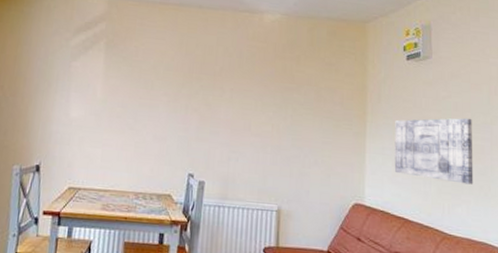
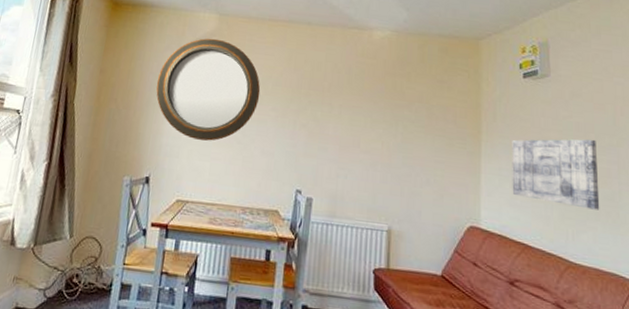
home mirror: none [44,22,152,128] -> present [156,38,261,141]

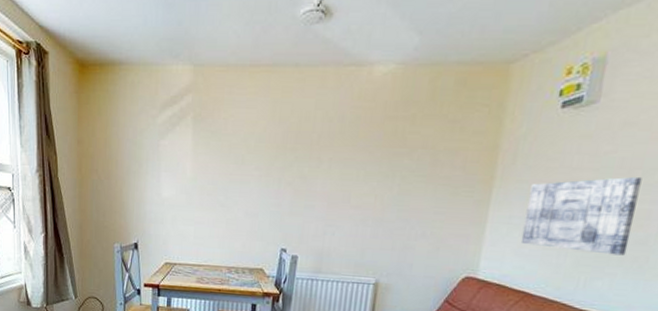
home mirror: present [156,38,261,141] -> none [134,95,243,206]

